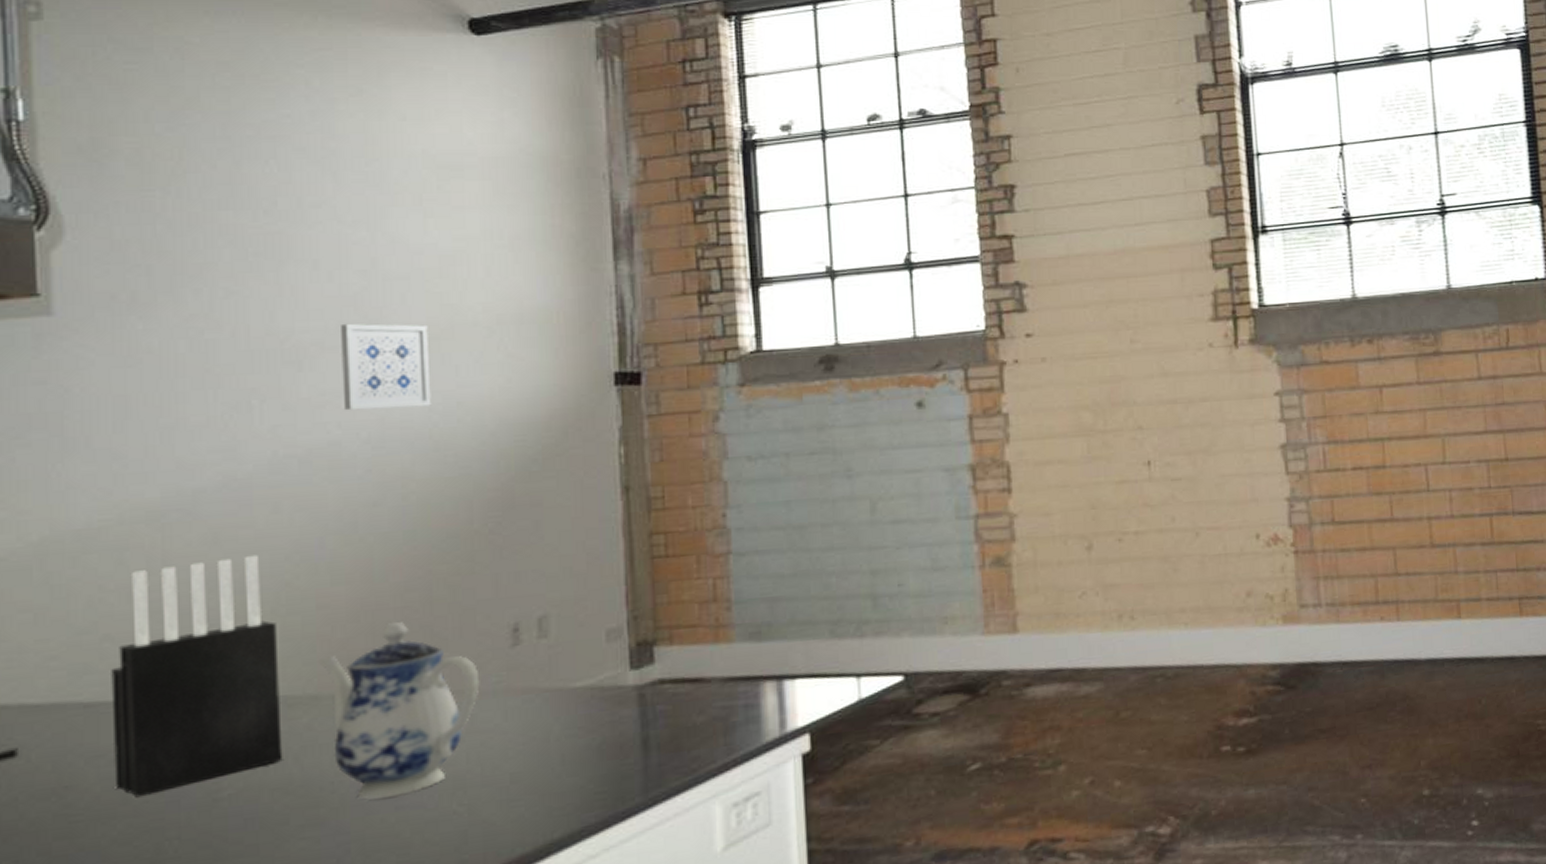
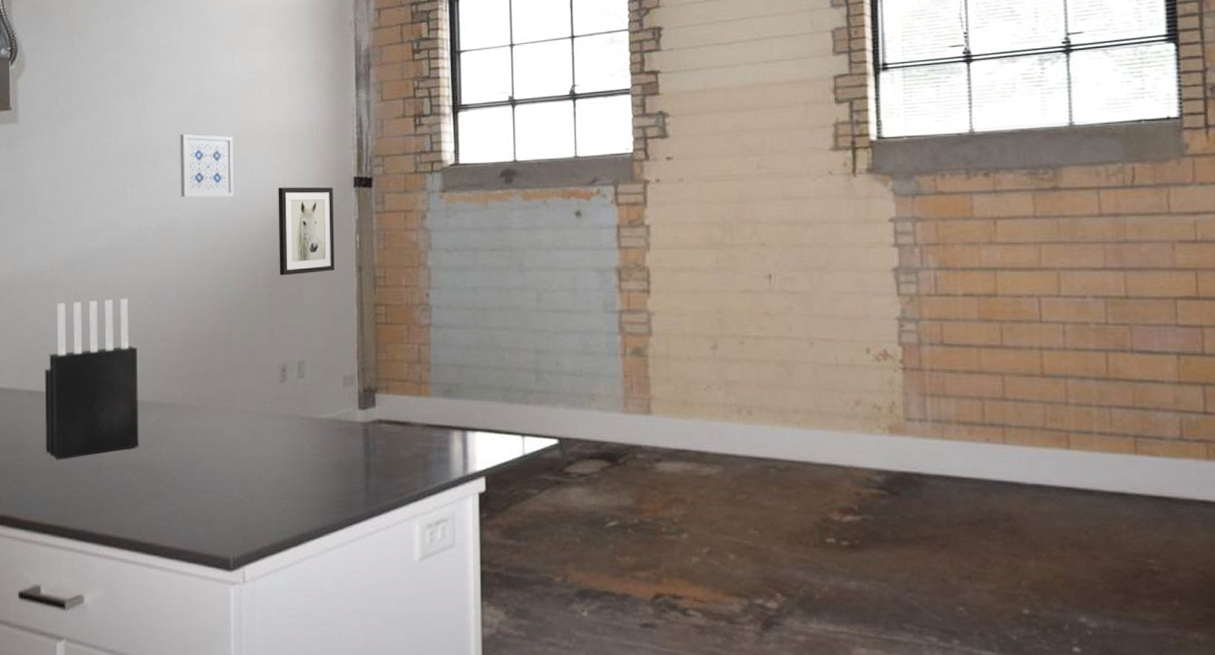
teapot: present [319,622,480,800] -> none [161,356,260,484]
wall art: none [500,387,589,507] -> present [278,186,335,276]

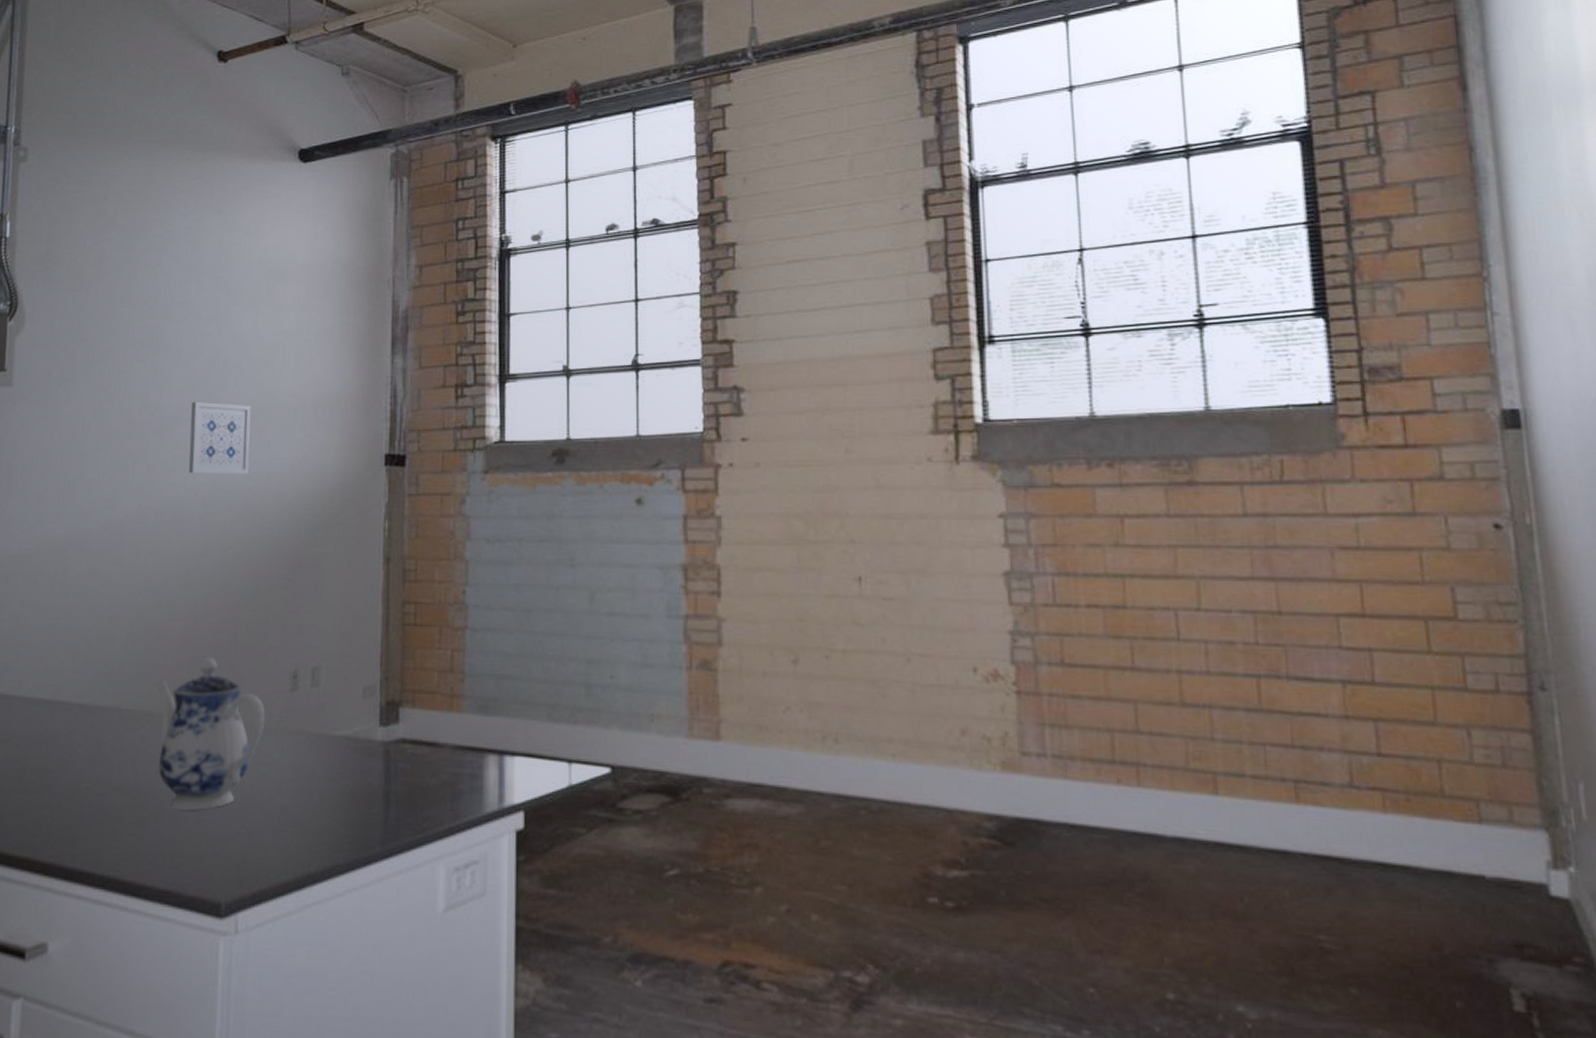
knife block: present [44,298,139,460] -> none [15,588,129,778]
teapot: none [161,356,260,484] -> present [154,658,266,812]
wall art: present [278,186,335,276] -> none [295,464,361,566]

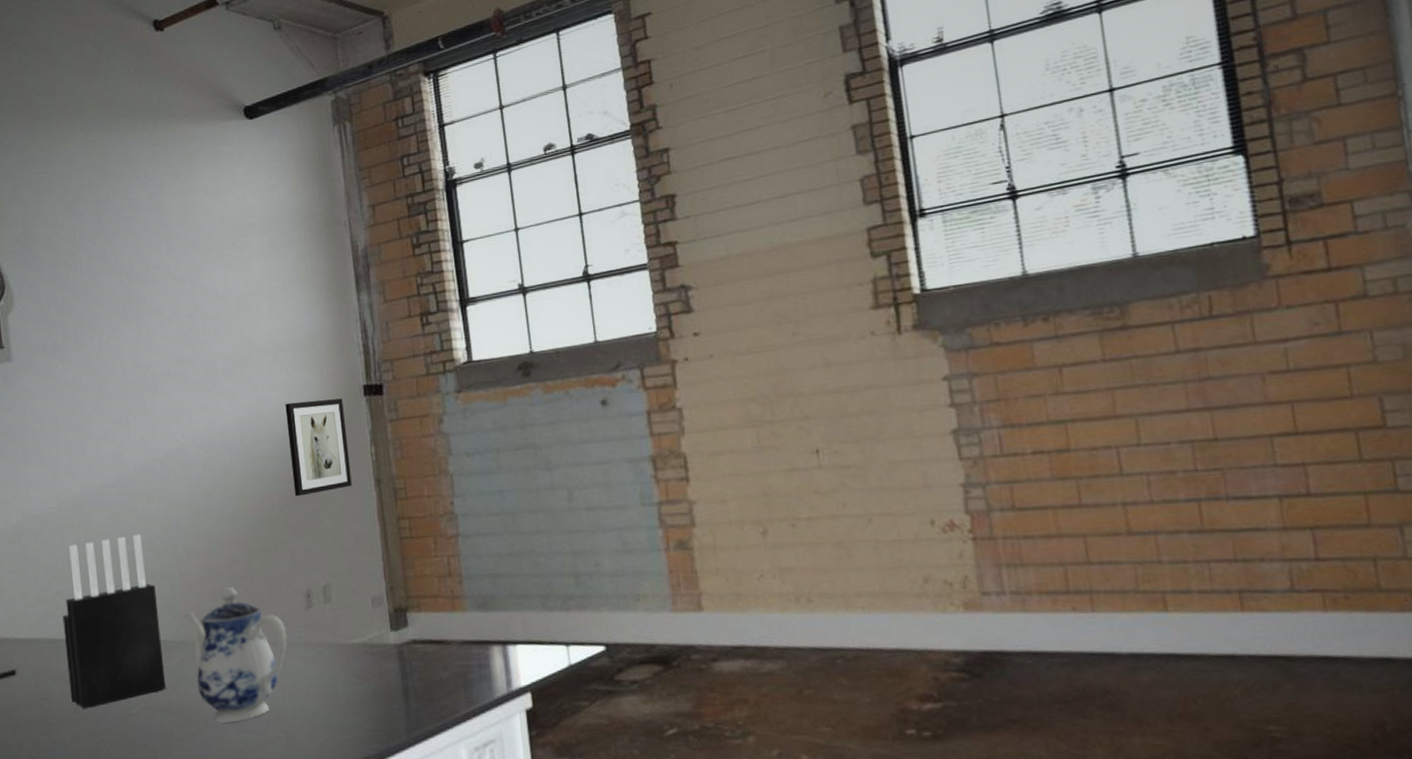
knife block: none [15,588,129,778] -> present [62,534,166,710]
wall art: present [188,401,251,474] -> none [179,354,240,424]
wall art: none [295,464,361,566] -> present [285,398,352,497]

